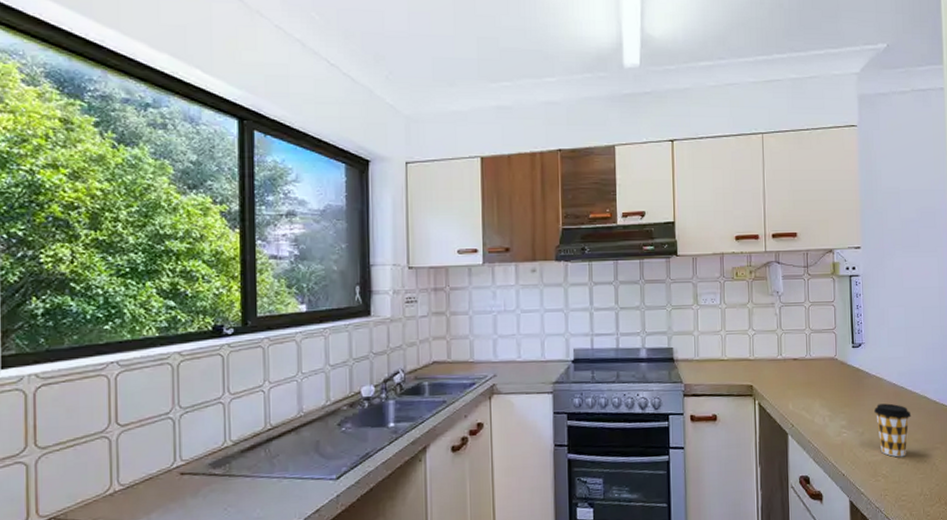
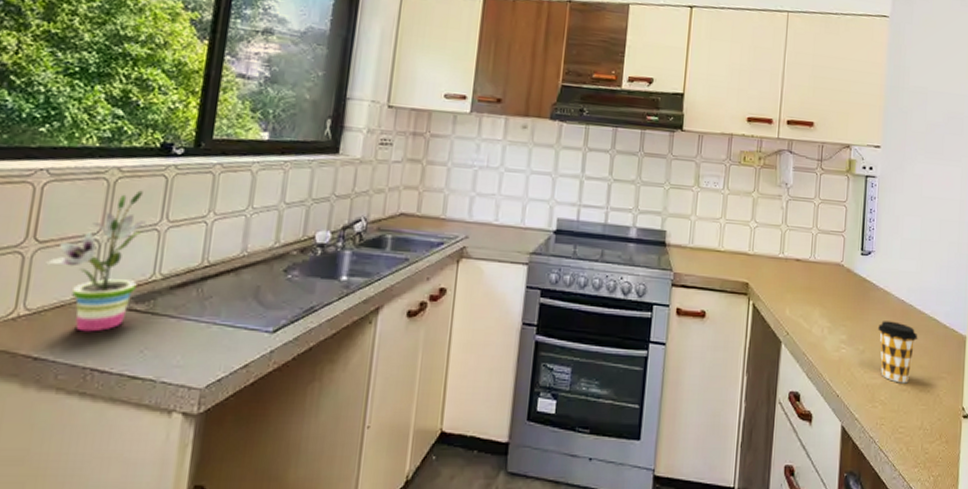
potted plant: none [130,370,212,499] -> present [45,190,146,332]

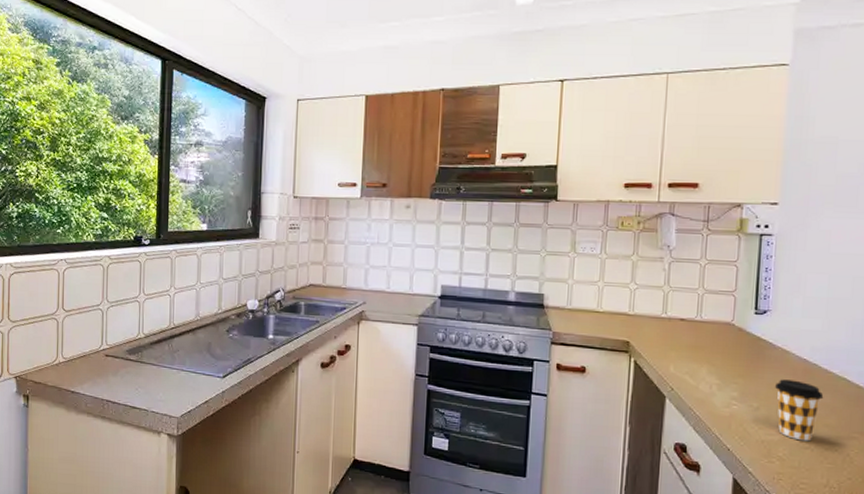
potted plant: present [45,190,146,332] -> none [71,272,130,375]

